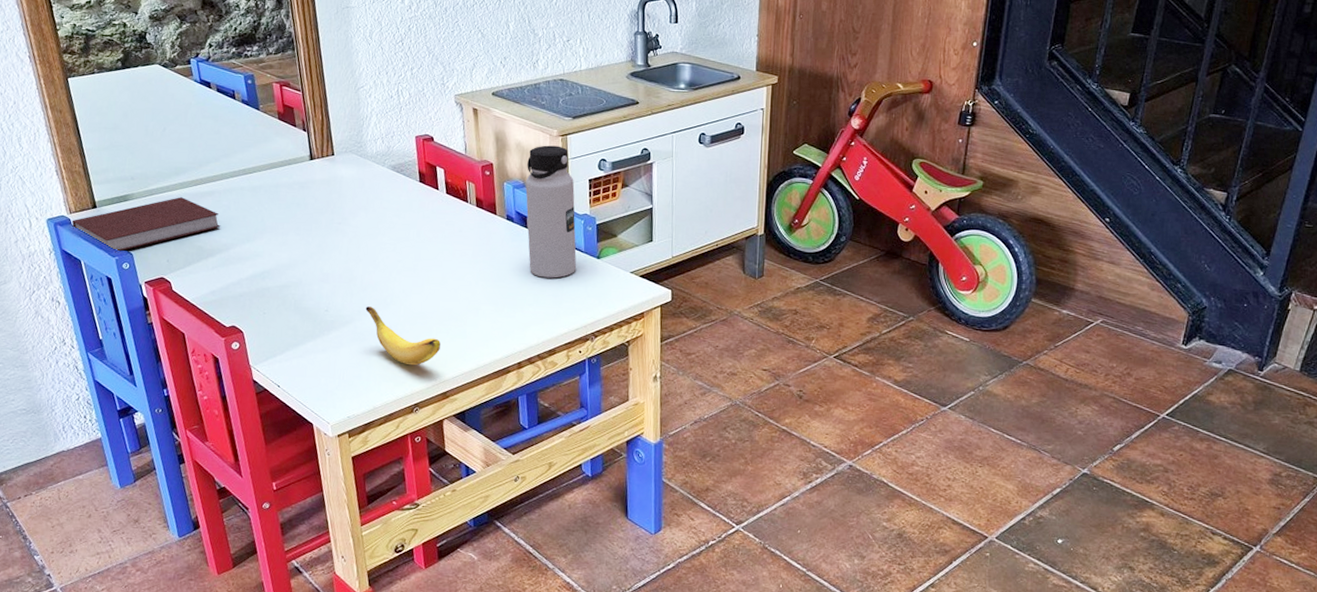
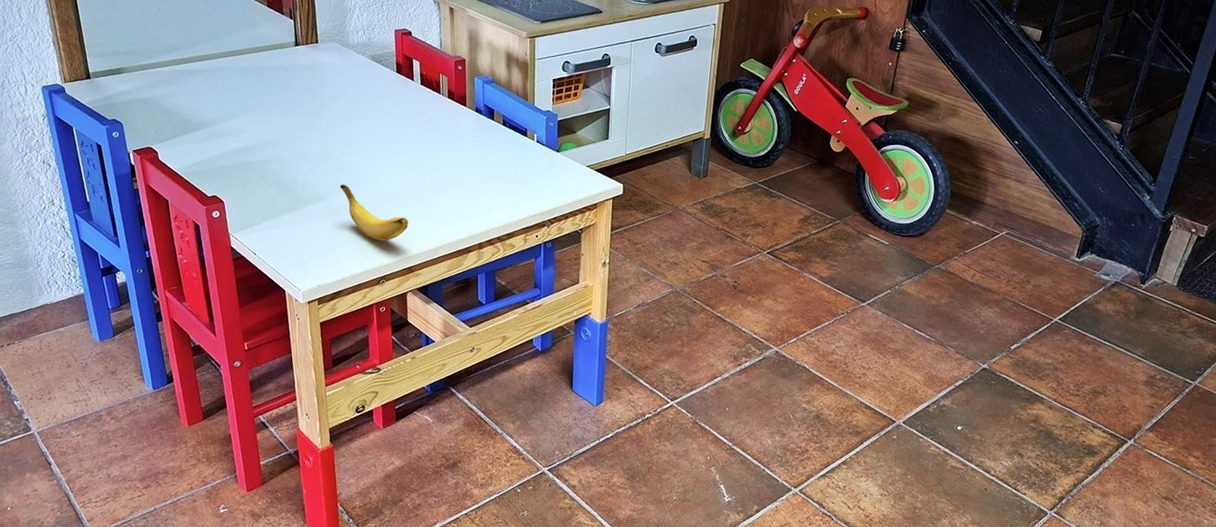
notebook: present [71,197,221,253] -> none [65,73,208,122]
water bottle: present [525,145,577,278] -> none [494,45,540,168]

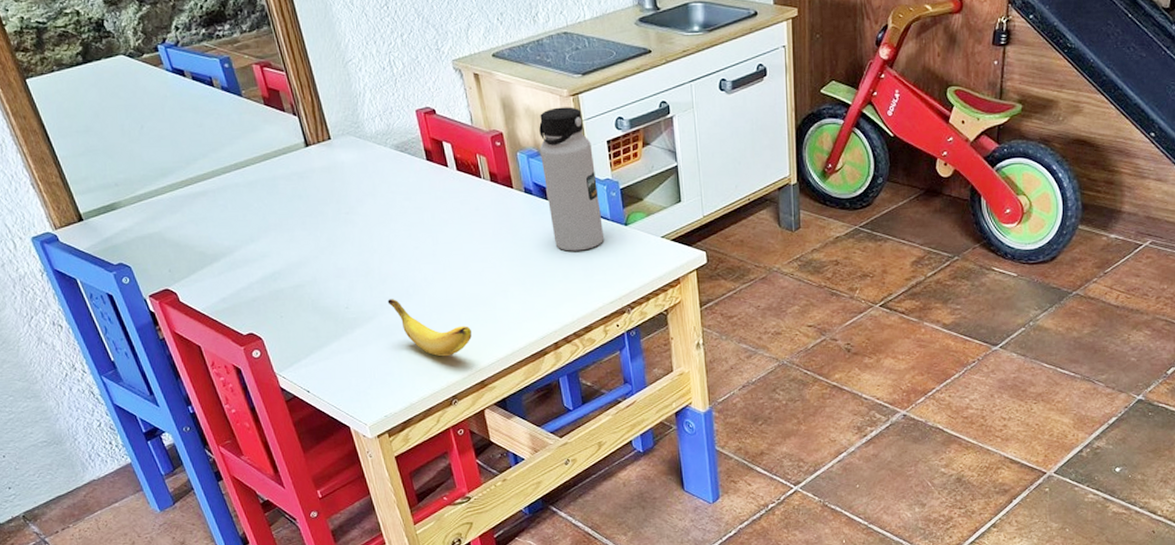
water bottle: none [494,45,540,168] -> present [539,107,605,251]

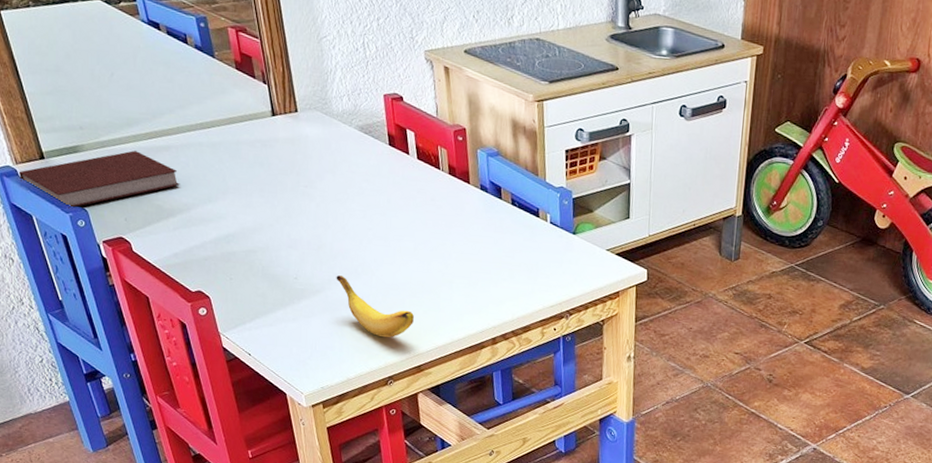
notebook: none [58,200,221,267] -> present [18,151,180,209]
water bottle: present [539,107,605,251] -> none [500,111,552,253]

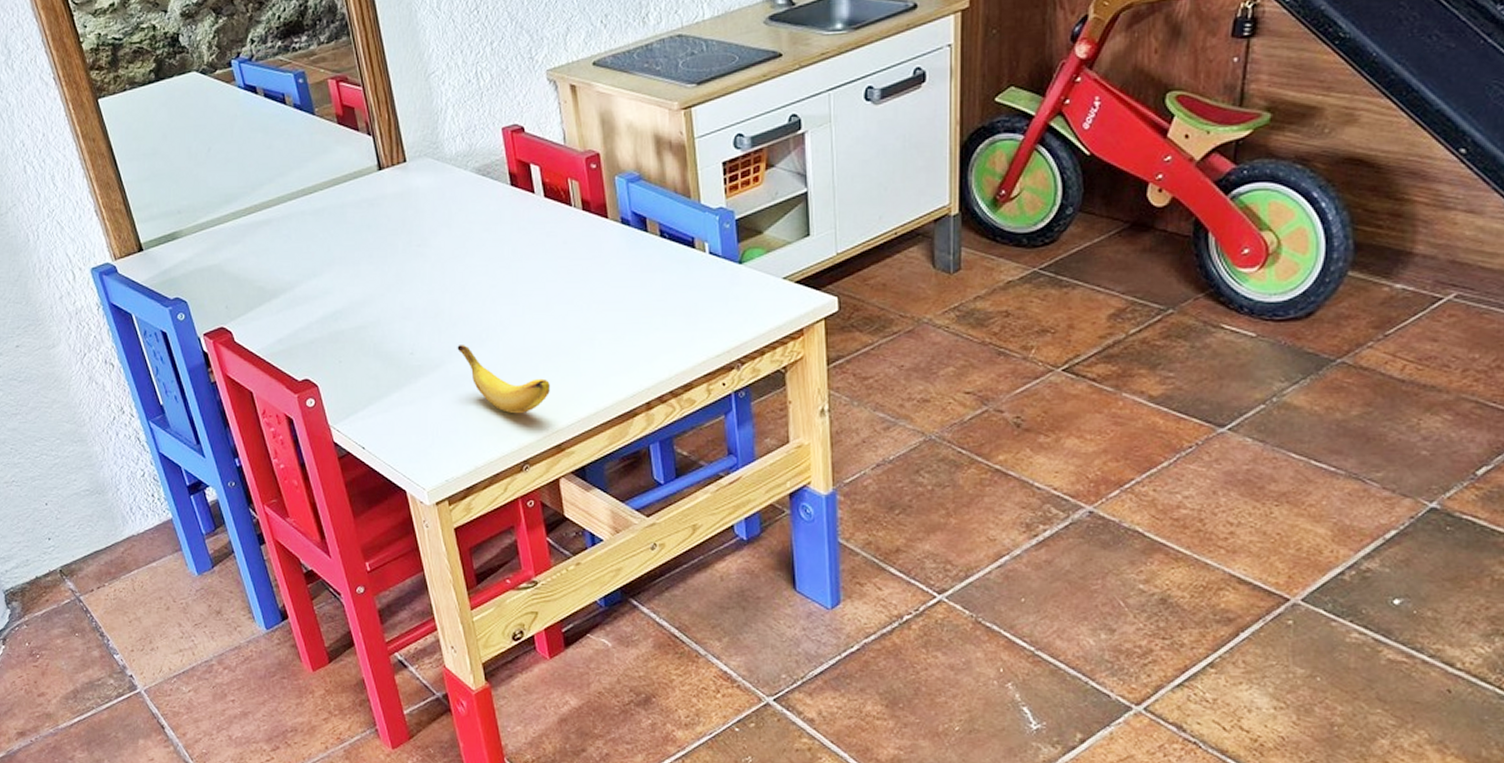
notebook: present [18,151,180,209] -> none [117,229,282,302]

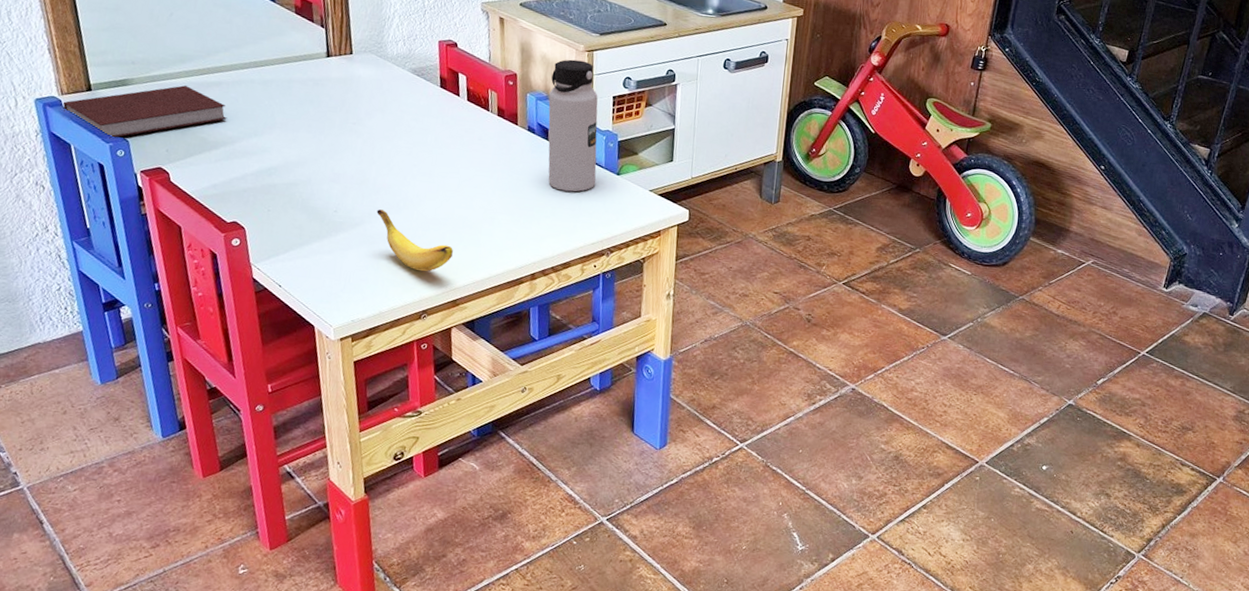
notebook: none [117,229,282,302] -> present [62,85,227,139]
water bottle: none [642,122,713,294] -> present [548,59,598,192]

